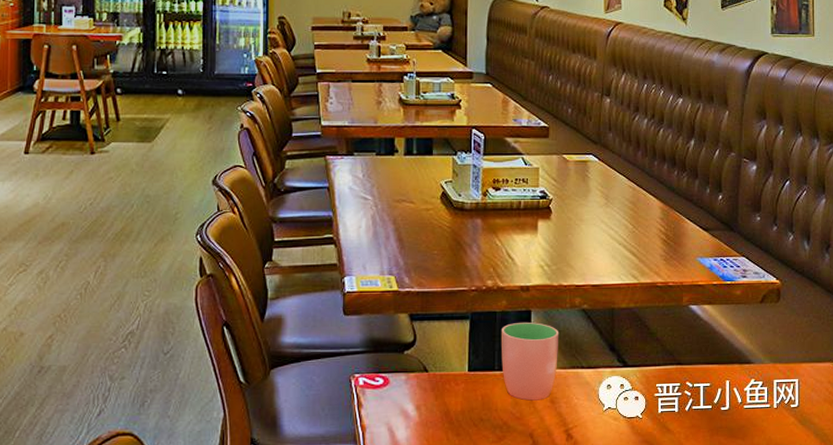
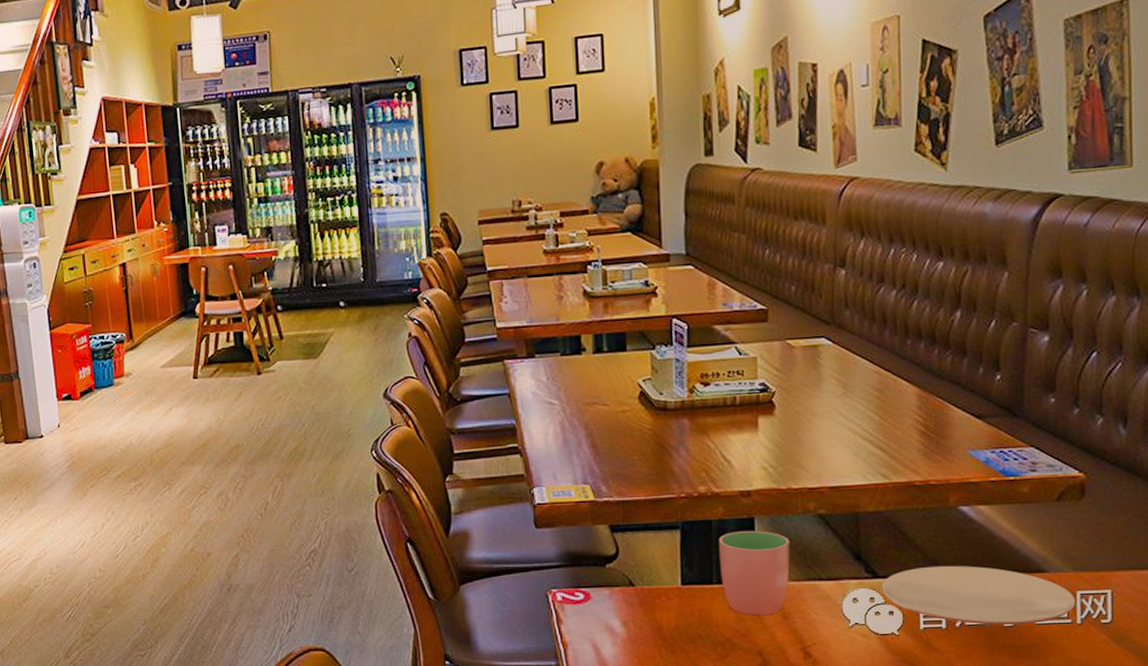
plate: none [629,356,773,410] -> present [881,565,1075,626]

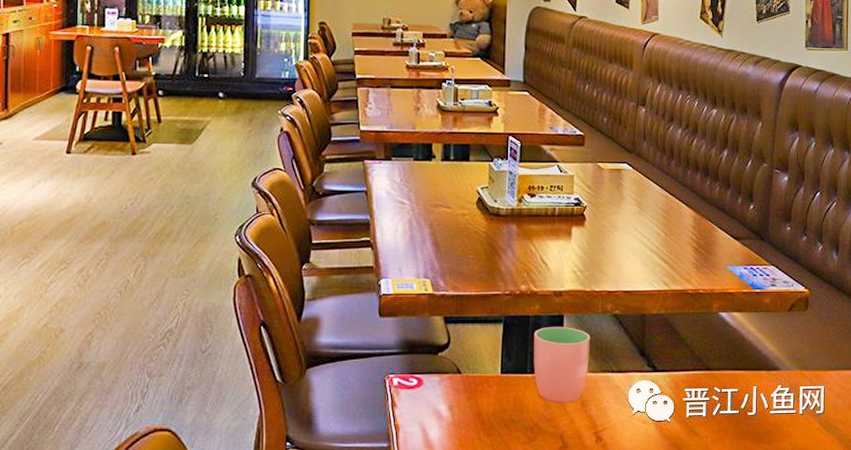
plate: present [881,565,1075,626] -> none [659,362,799,415]

